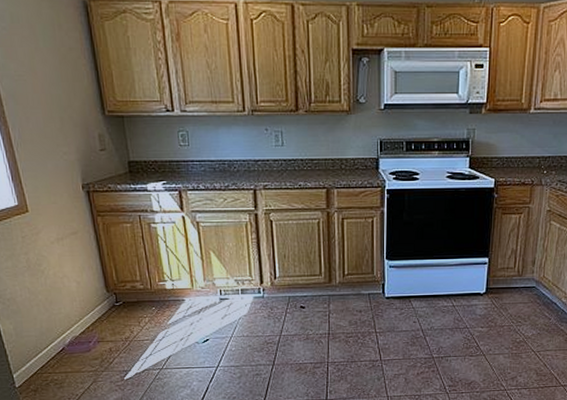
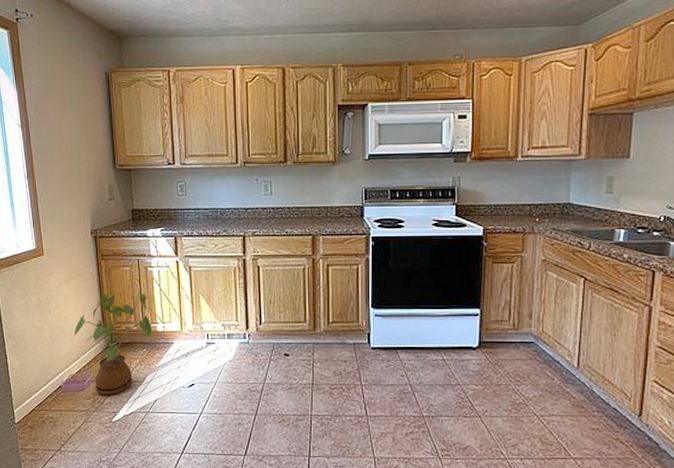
house plant: none [73,249,161,355] -> present [74,291,153,396]

